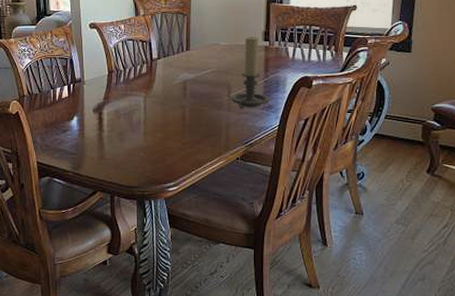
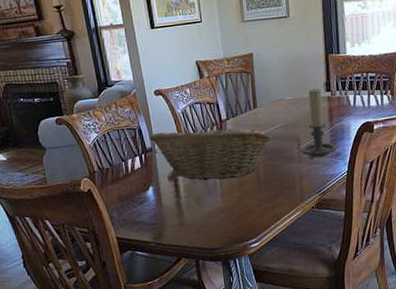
fruit basket: none [79,62,201,117] -> present [149,124,272,181]

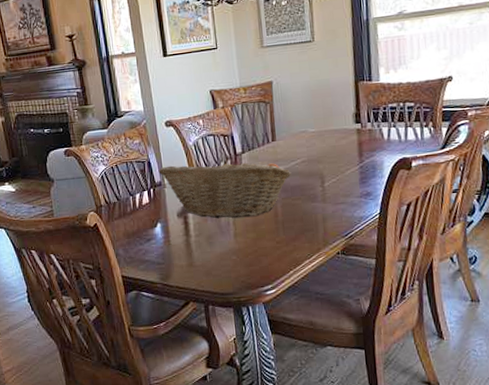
candle holder: present [300,88,338,160] -> none [325,119,368,199]

